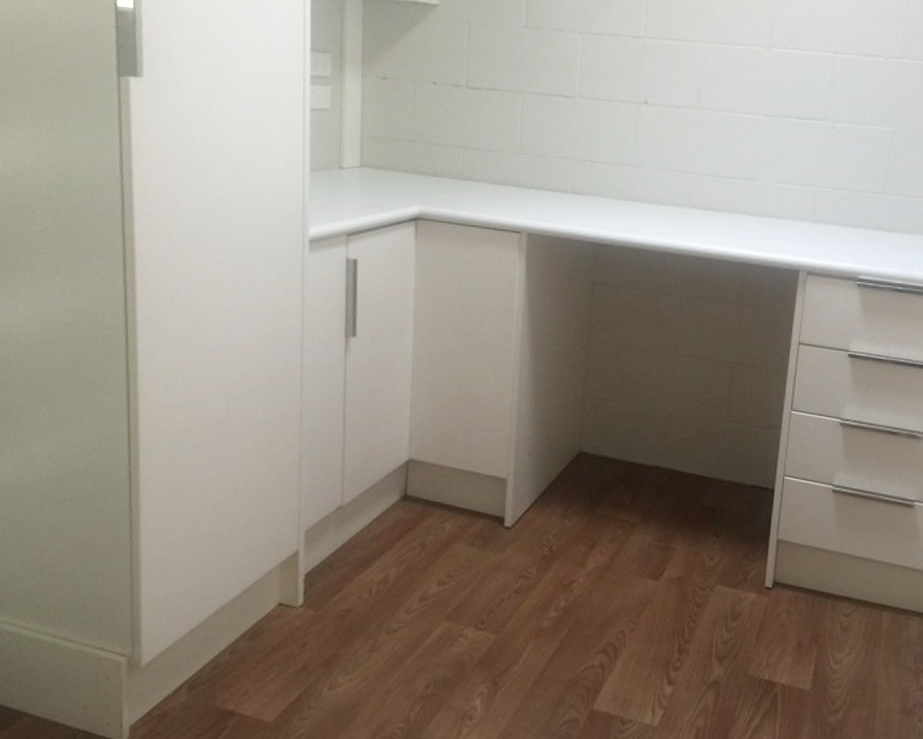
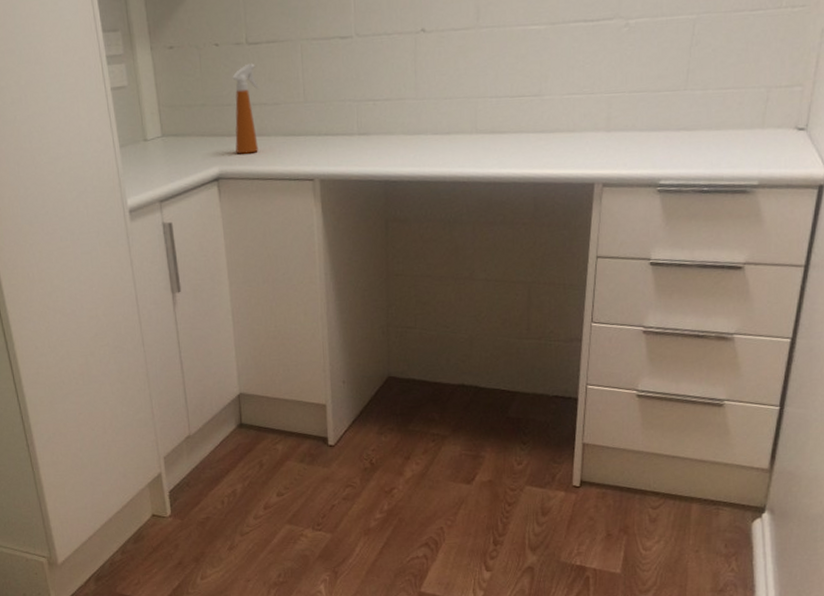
spray bottle: none [440,106,475,197] -> present [232,63,260,154]

